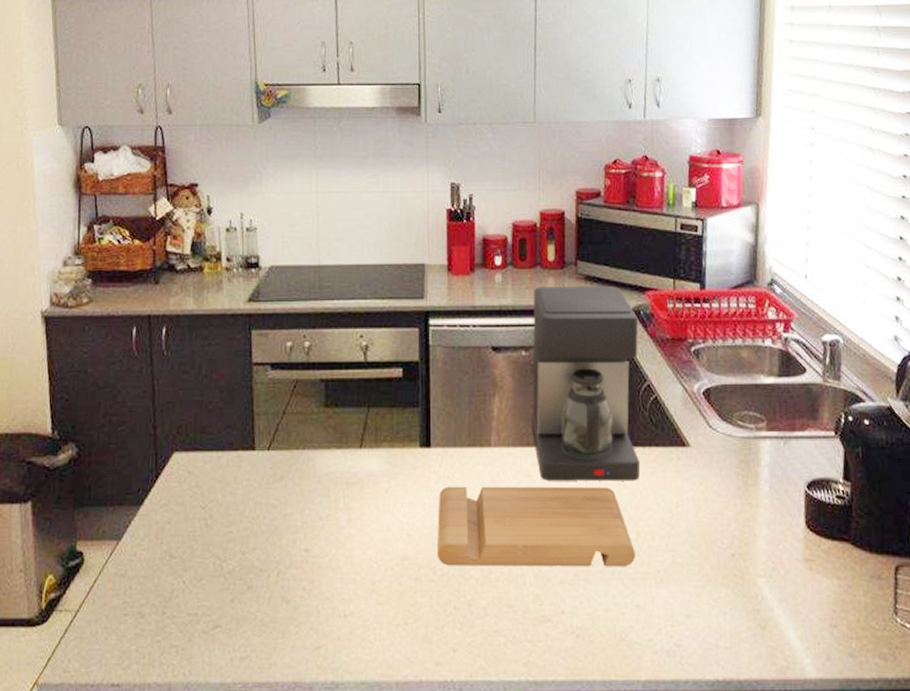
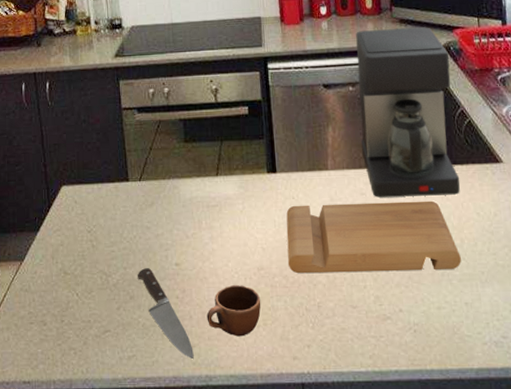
kitchen knife: none [258,554,319,661] -> present [138,268,194,359]
mug: none [337,576,403,637] -> present [206,284,261,337]

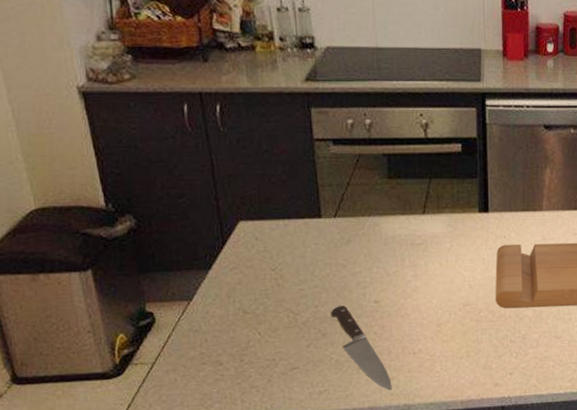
mug: present [206,284,261,337] -> none [407,319,465,368]

